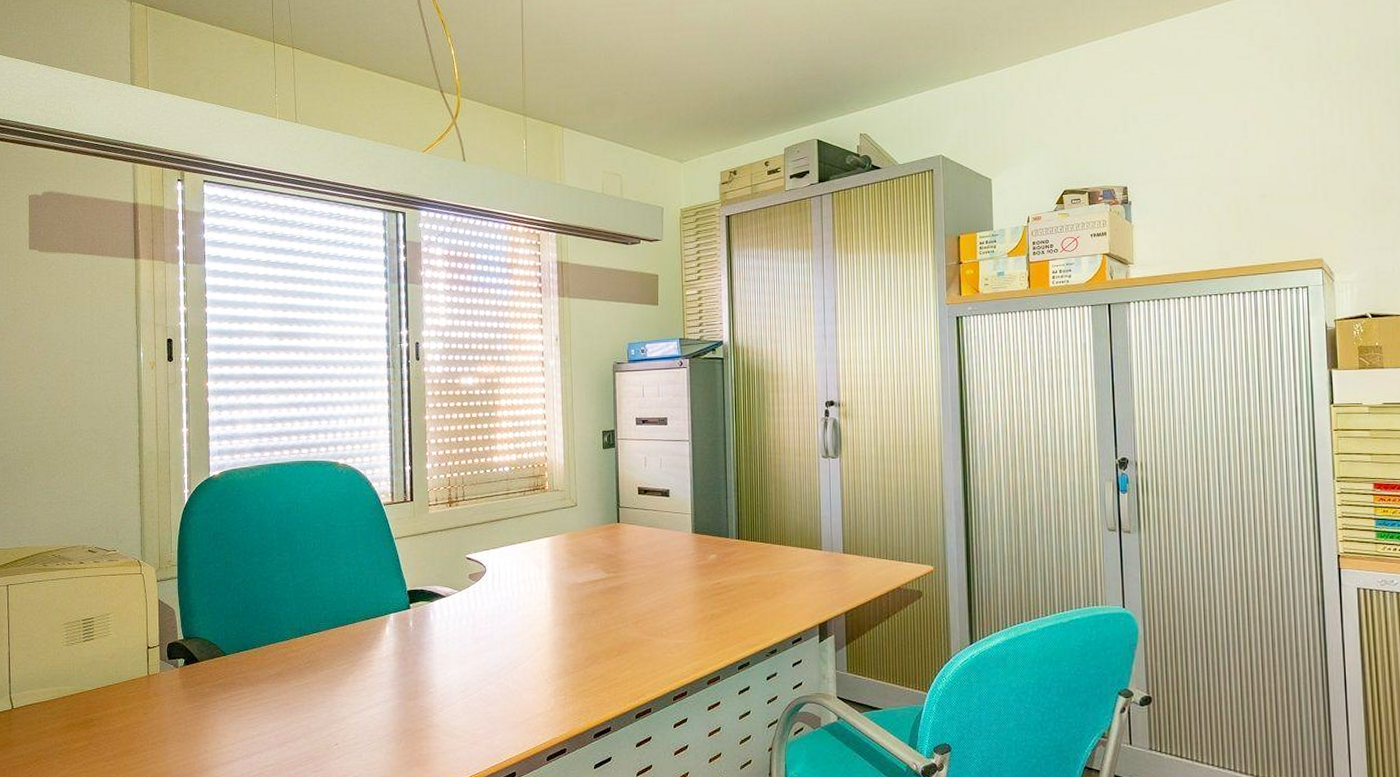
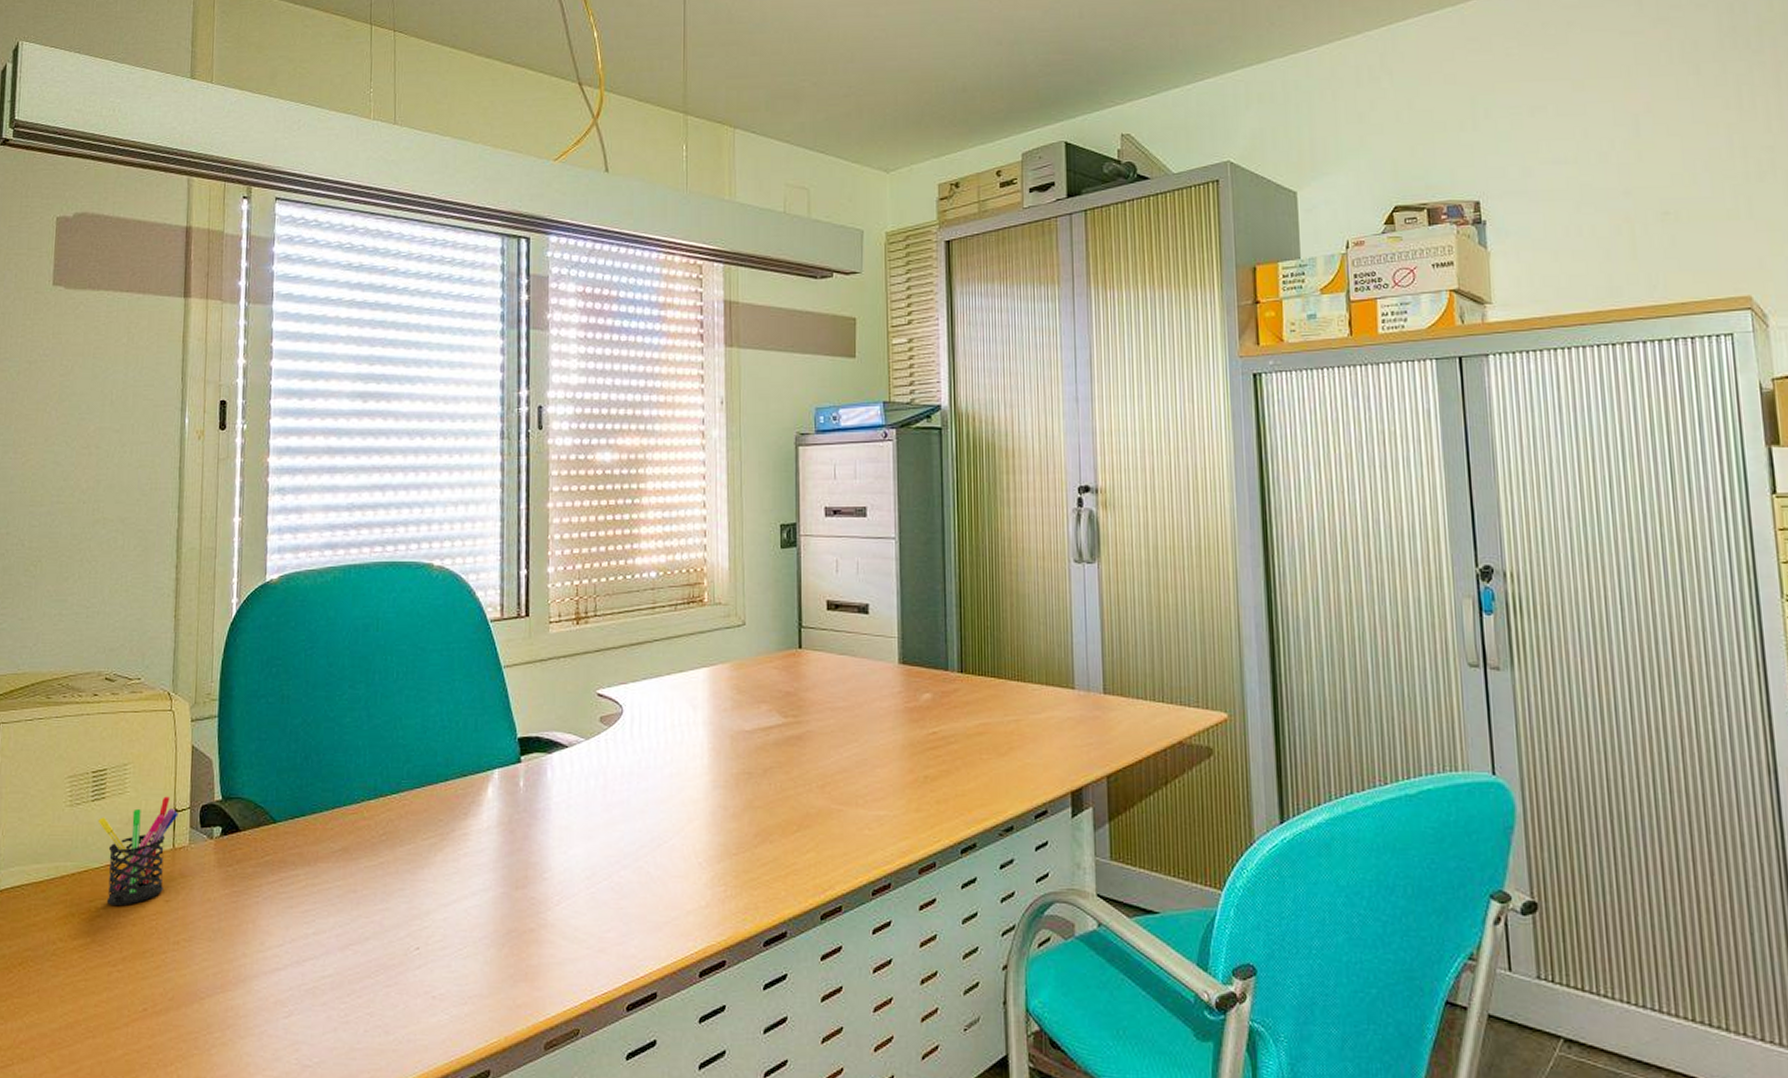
pen holder: none [89,637,151,717] -> present [97,796,179,905]

